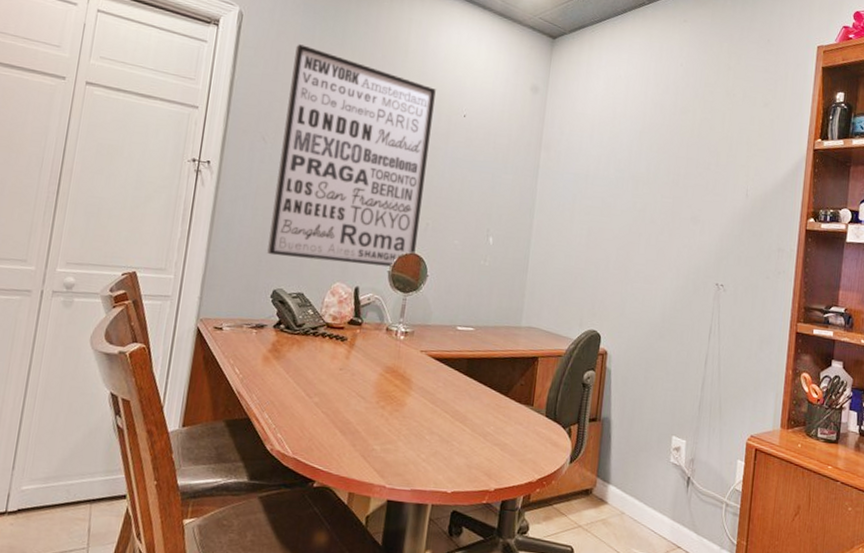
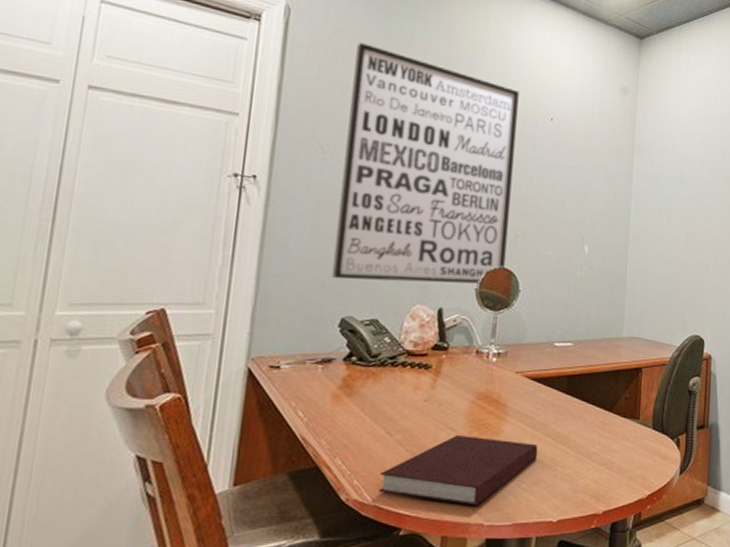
notebook: none [297,402,438,469] -> present [377,434,538,506]

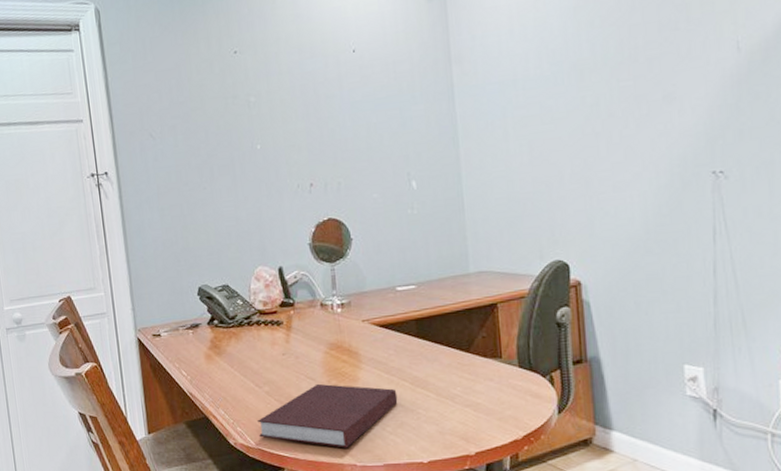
wall art: present [332,43,519,284] -> none [159,24,333,253]

